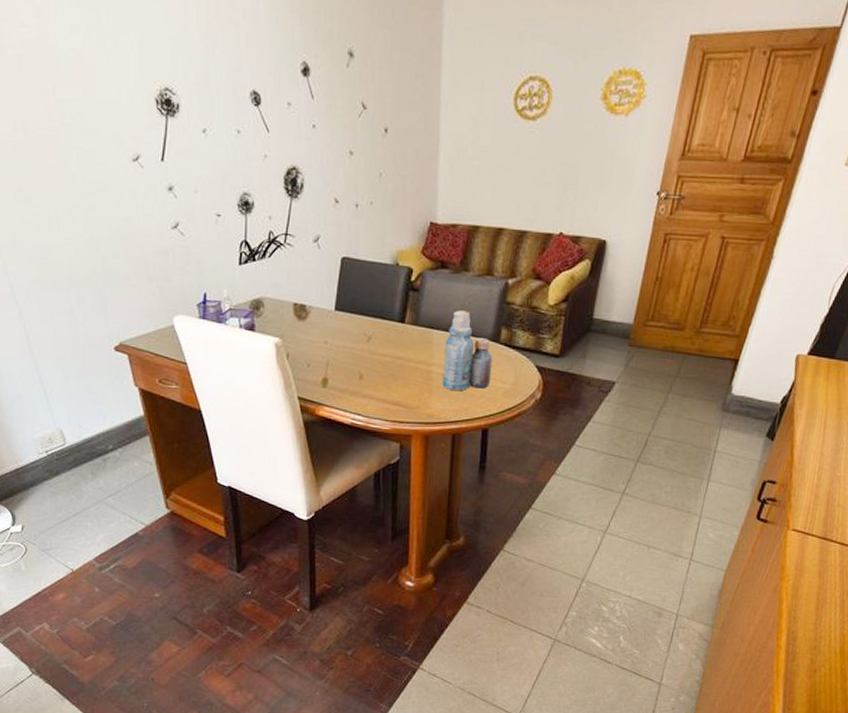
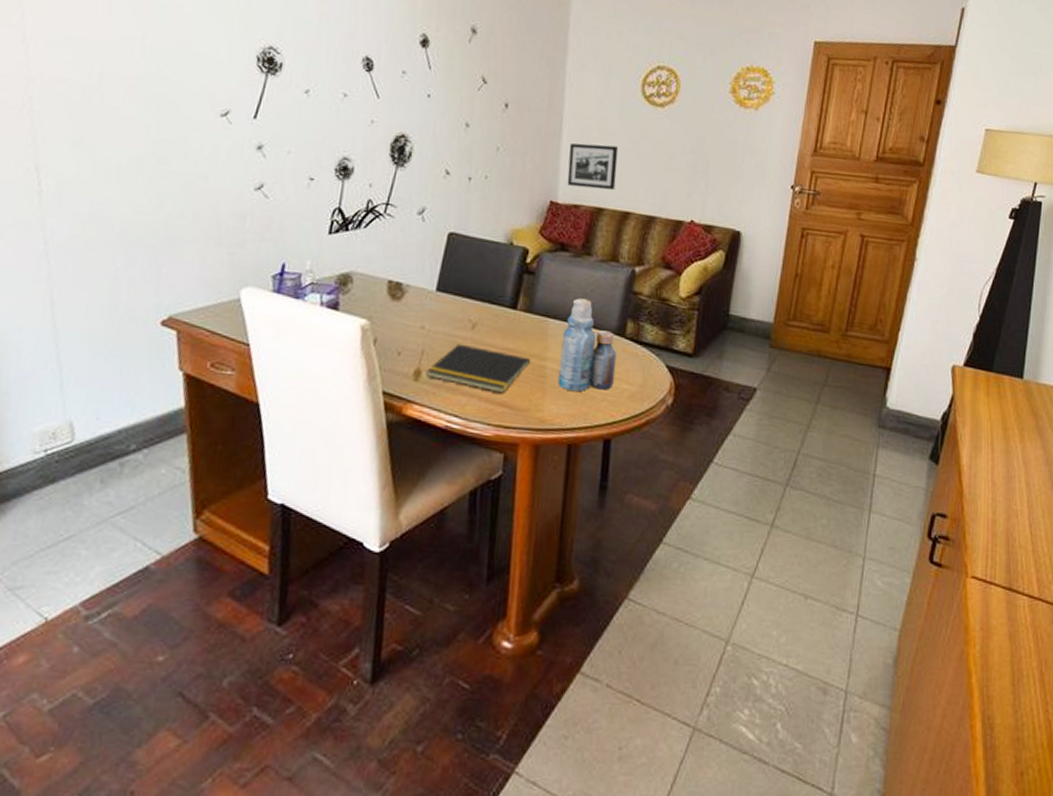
notepad: none [332,355,419,395] -> present [426,343,531,394]
picture frame: none [445,163,493,208] -> present [567,143,619,191]

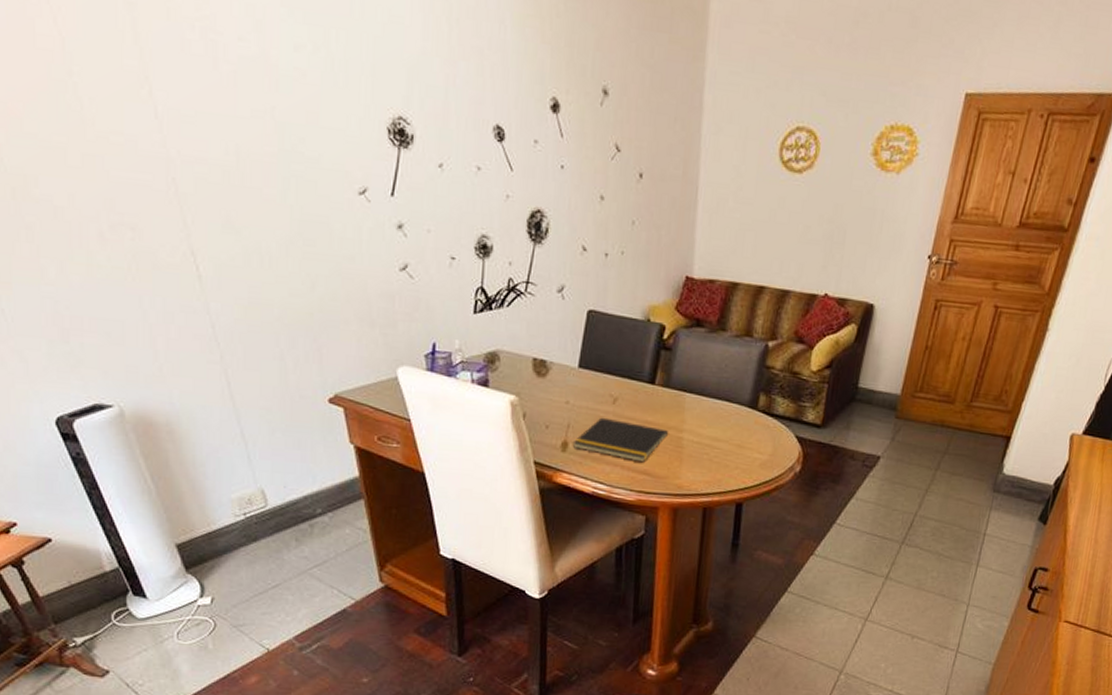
bottle: present [558,298,617,392] -> none [694,373,750,461]
picture frame: present [567,143,619,191] -> none [702,214,755,264]

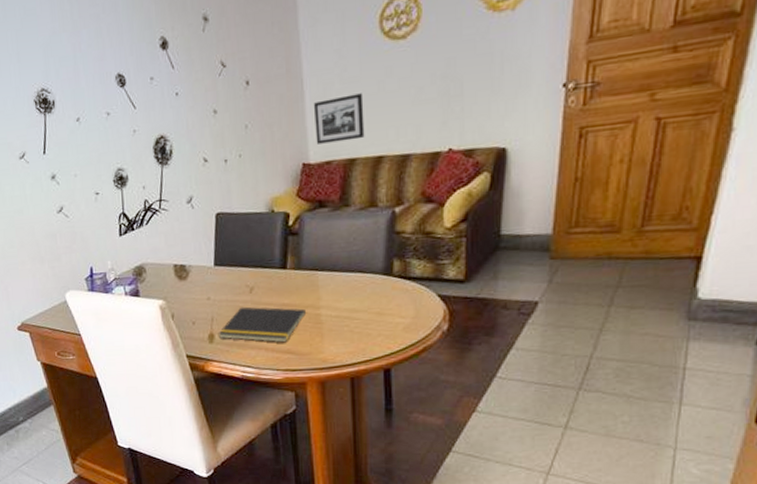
picture frame: none [702,214,755,264] -> present [314,93,365,144]

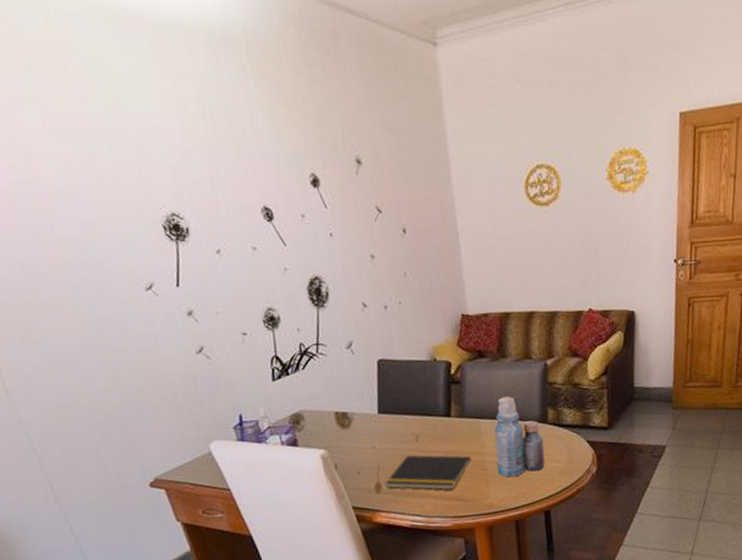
picture frame: present [314,93,365,144] -> none [470,252,517,297]
bottle: none [332,247,388,332] -> present [494,396,545,477]

